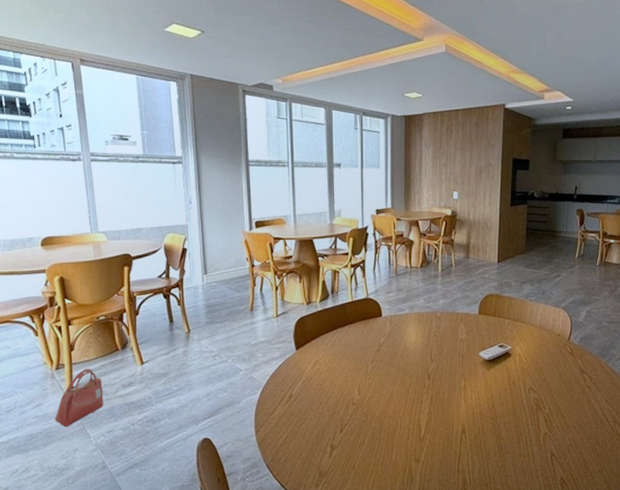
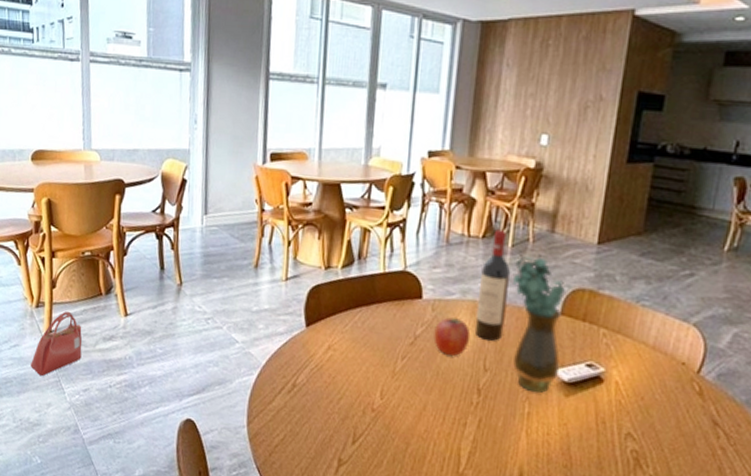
fruit: none [393,327,419,354] -> present [433,317,471,356]
wine bottle: none [421,260,443,339] -> present [474,229,511,341]
vase: none [444,274,482,370] -> present [512,251,565,393]

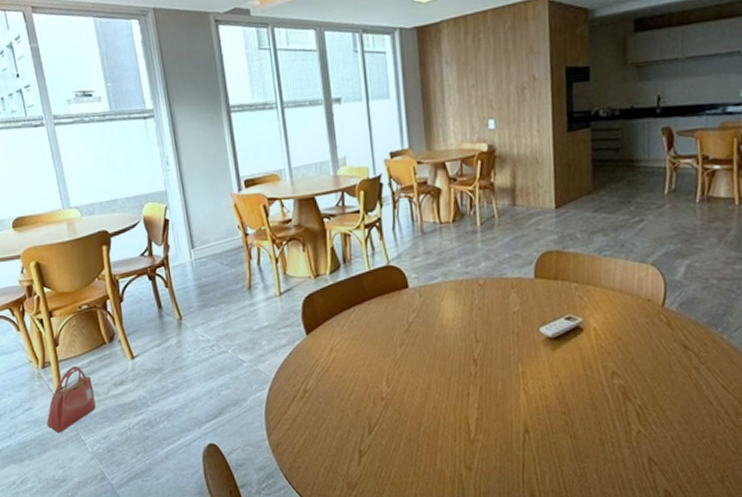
fruit: present [433,317,471,356] -> none [425,299,459,334]
wine bottle: present [474,229,511,341] -> none [457,212,487,314]
vase: present [512,251,565,393] -> none [486,227,543,352]

